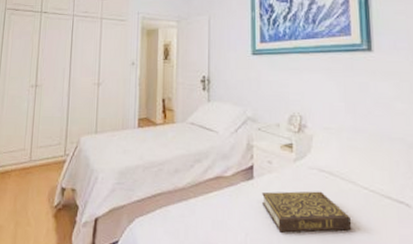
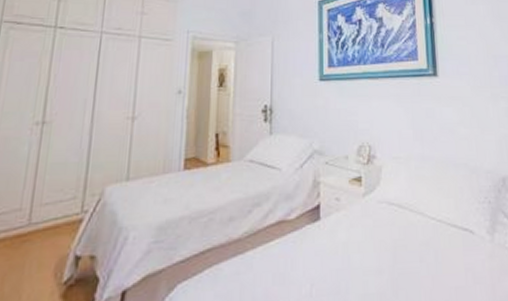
book: present [262,191,352,233] -> none [329,226,421,278]

